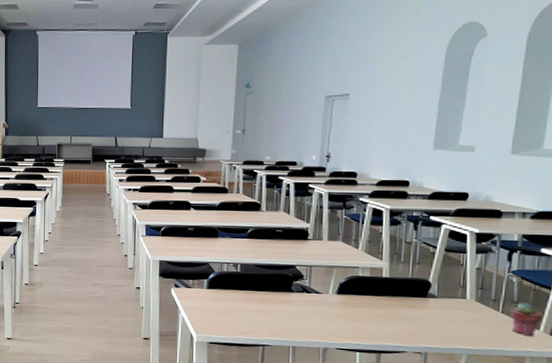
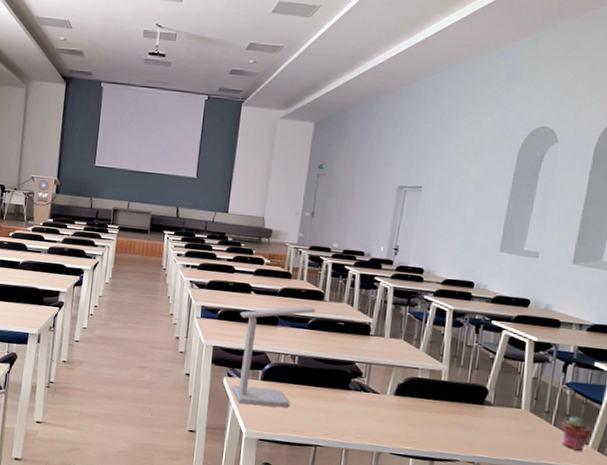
desk lamp: none [179,217,254,313] -> present [231,306,316,408]

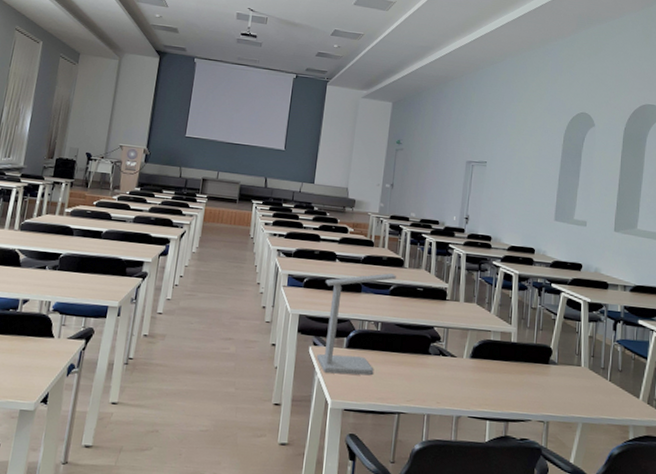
potted succulent: present [561,416,593,451] -> none [615,371,642,405]

